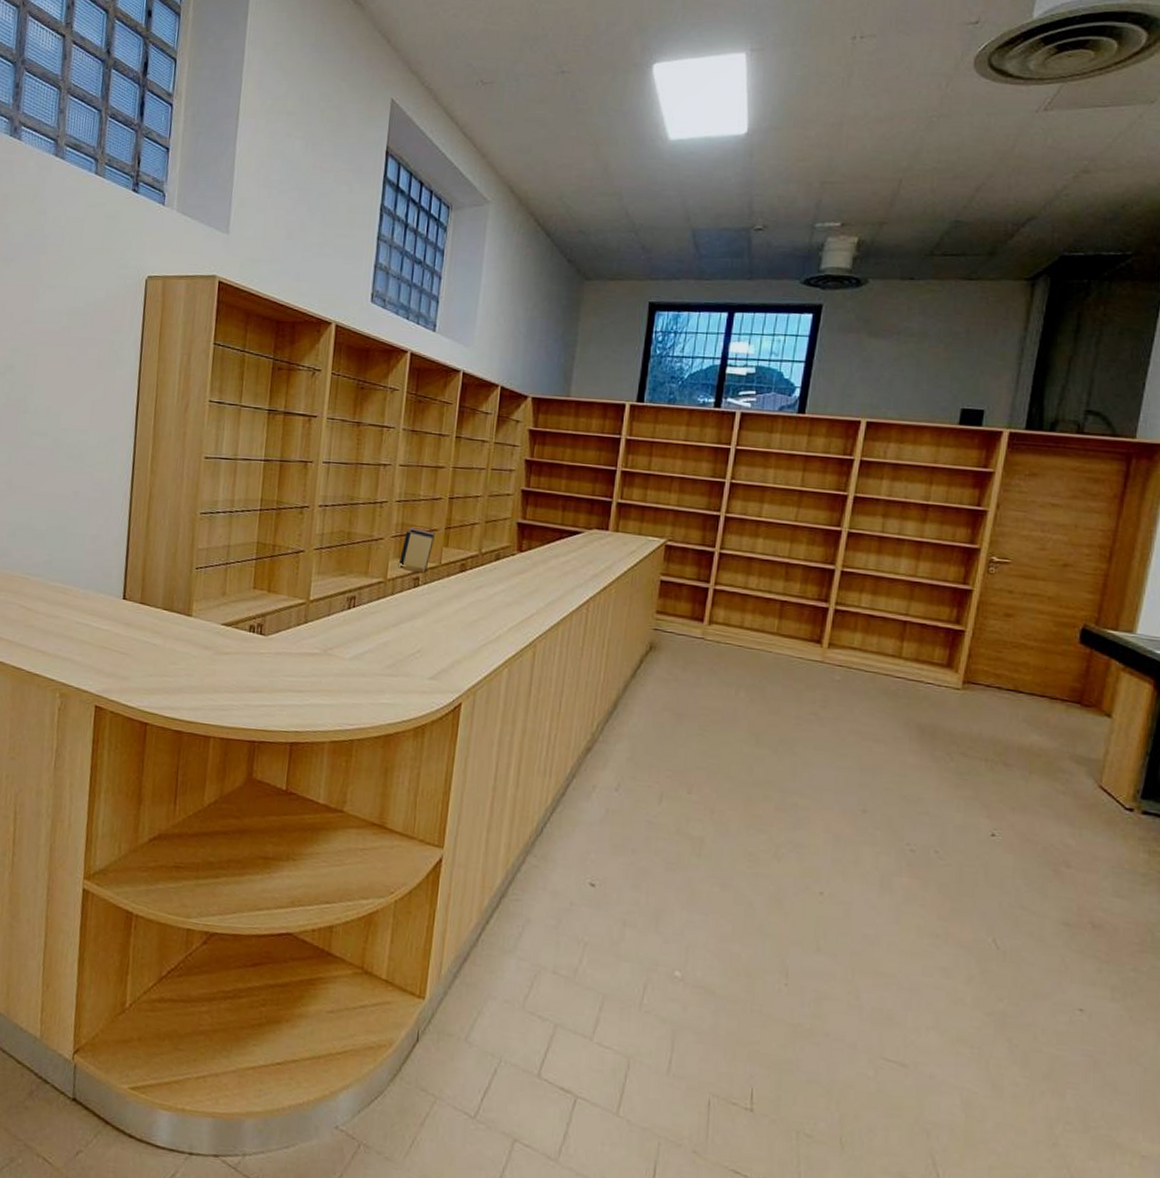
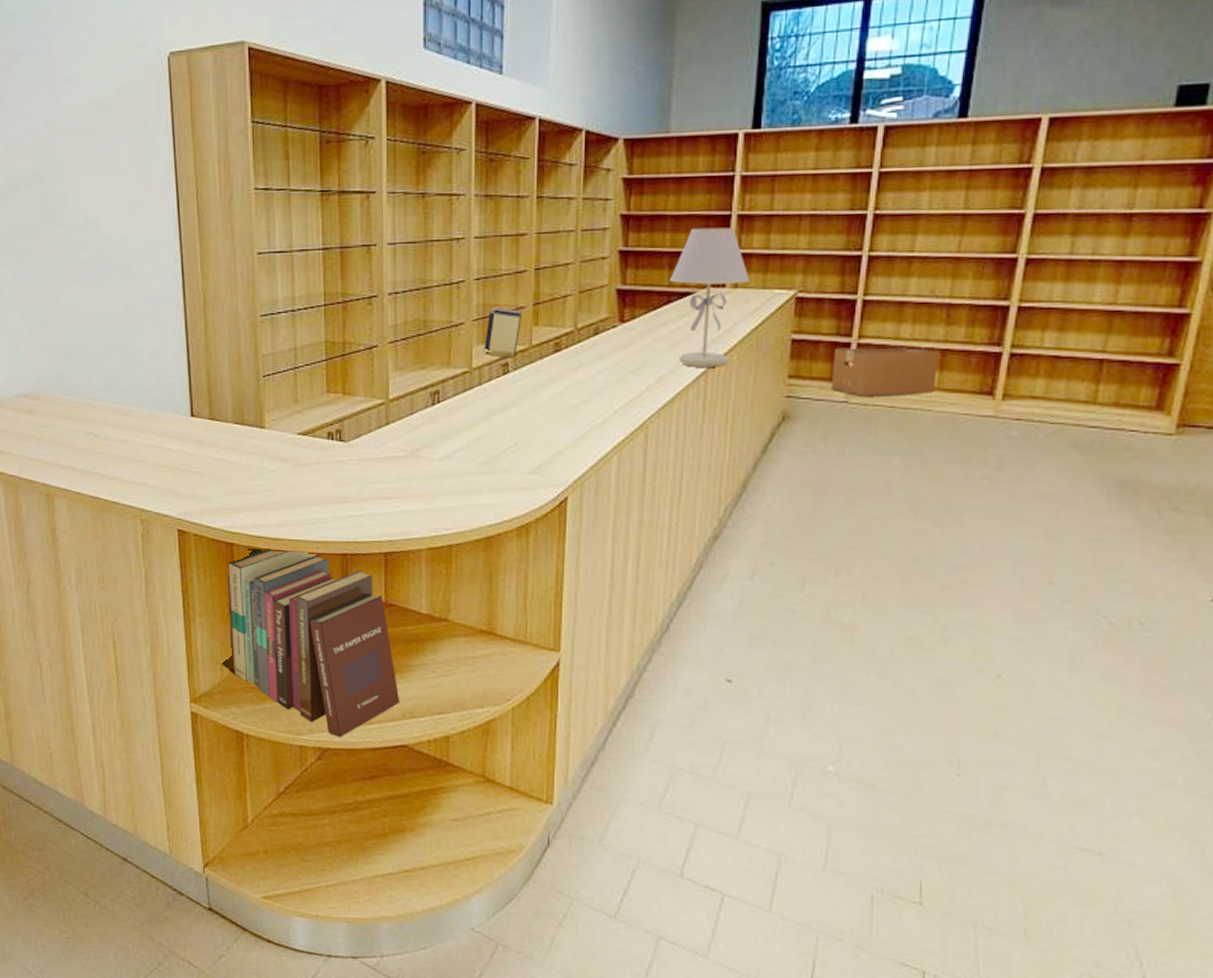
books: none [119,729,290,923] -> present [220,549,401,738]
table lamp: none [562,478,630,599] -> present [669,227,751,369]
box: none [690,591,779,638] -> present [830,345,940,396]

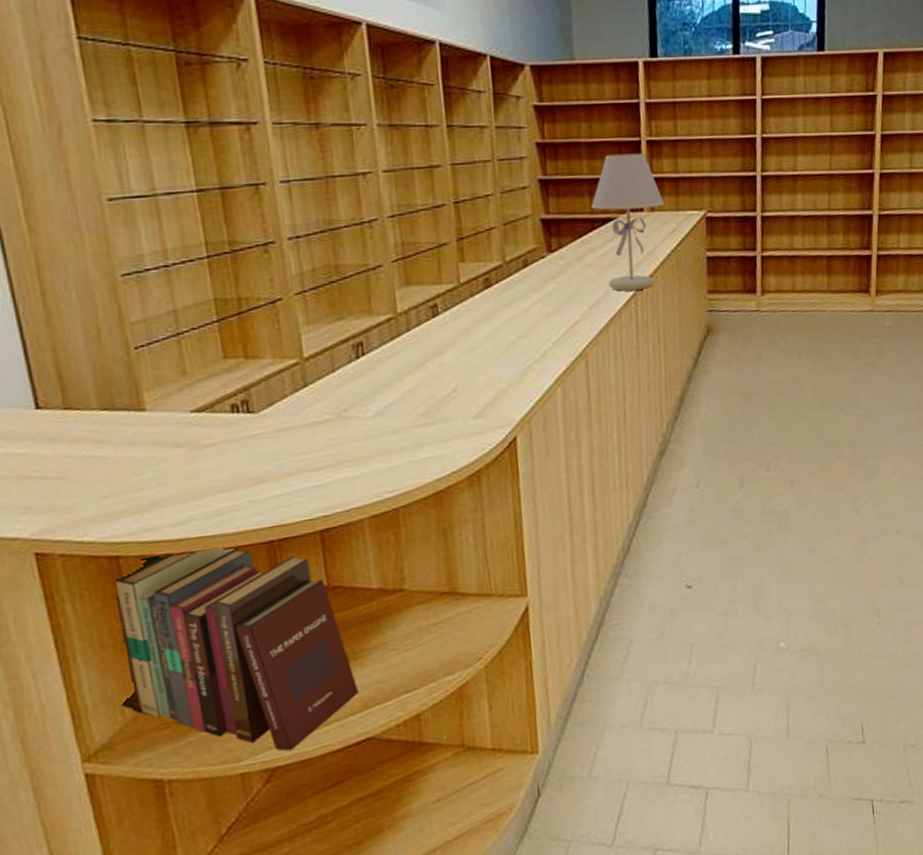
books: present [483,306,522,358] -> none [407,244,446,299]
box: present [830,345,940,396] -> none [743,255,826,305]

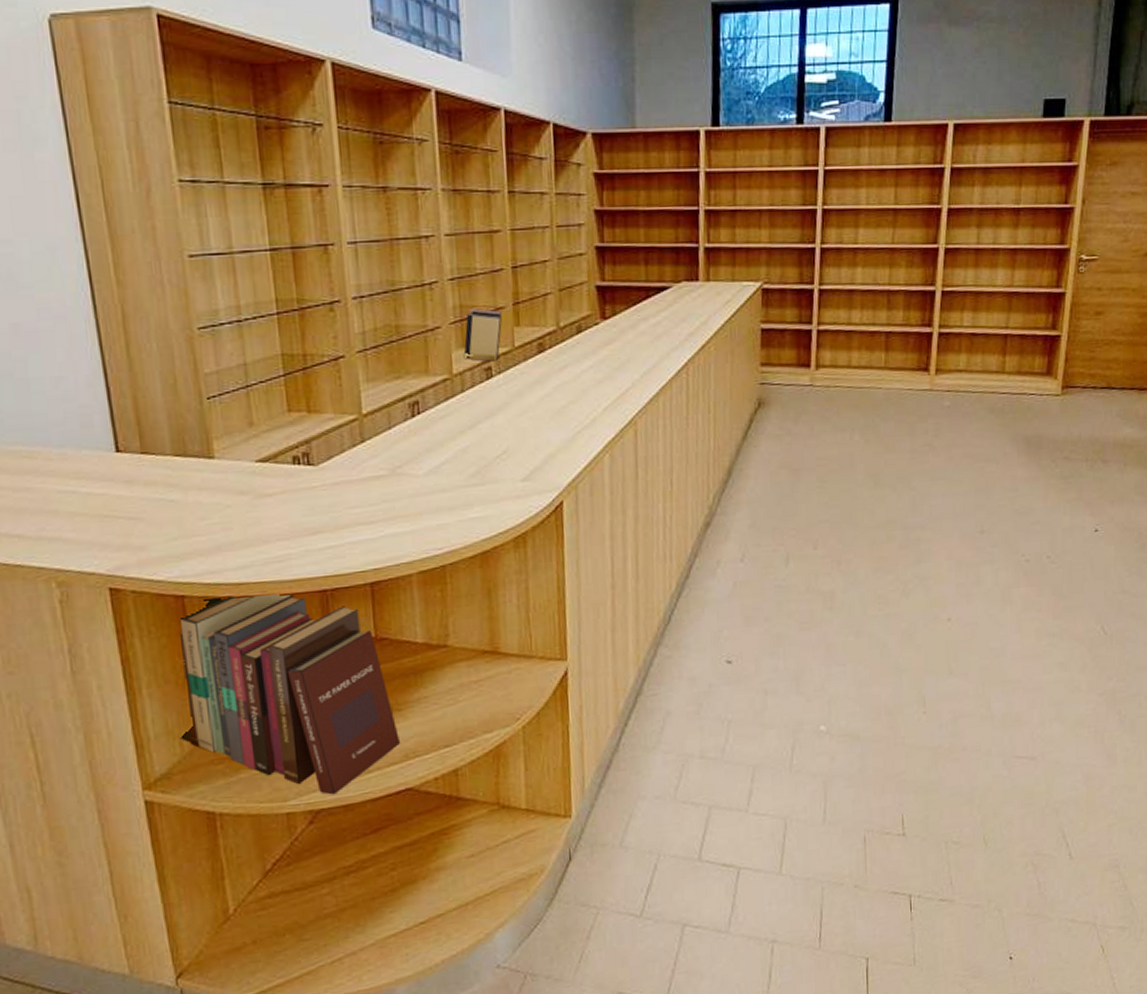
books: none [407,244,446,299] -> present [463,307,502,362]
table lamp: present [590,153,665,292] -> none [646,222,721,361]

